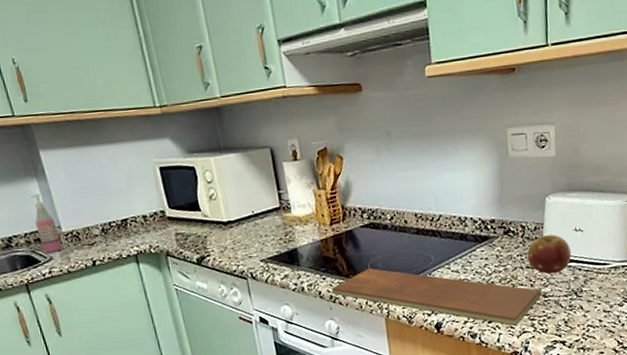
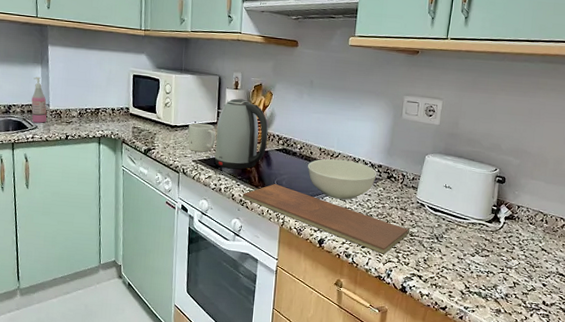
mug: none [245,211,284,249] -> present [188,123,216,152]
kettle: none [280,171,349,262] -> present [214,98,268,170]
bowl: none [404,221,491,272] -> present [308,158,378,200]
fruit: present [527,235,572,274] -> none [403,186,439,219]

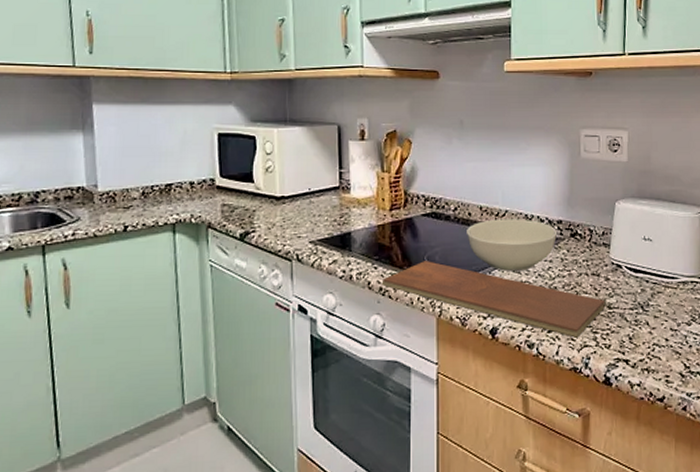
soap dispenser: present [31,76,47,123] -> none [70,148,95,212]
mug: present [188,123,216,152] -> none [300,190,339,229]
kettle: present [214,98,268,170] -> none [339,152,411,247]

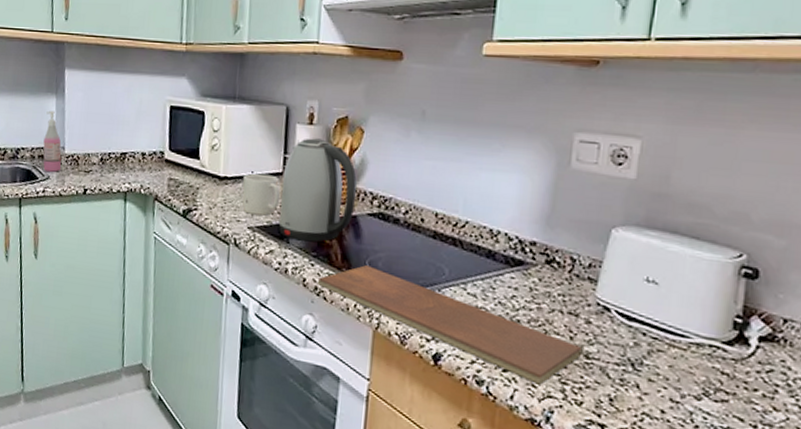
soap dispenser: none [70,148,95,212] -> present [43,110,62,172]
mug: none [300,190,339,229] -> present [242,173,281,216]
kettle: none [339,152,411,247] -> present [278,138,357,242]
bowl: present [467,219,558,272] -> none [416,229,529,295]

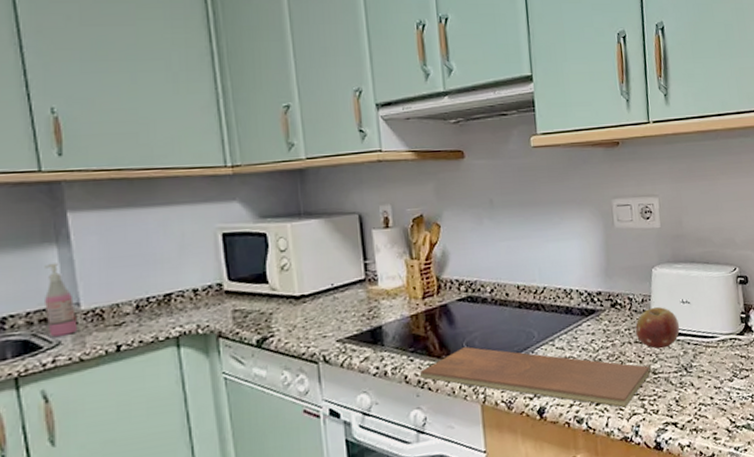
mug: present [242,173,281,216] -> none [322,283,368,327]
kettle: present [278,138,357,242] -> none [366,239,444,341]
fruit: none [572,277,636,331] -> present [635,307,680,349]

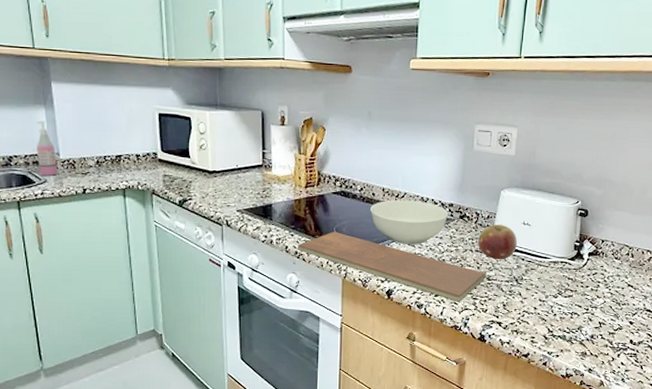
bowl: none [505,294,598,349] -> present [370,200,449,245]

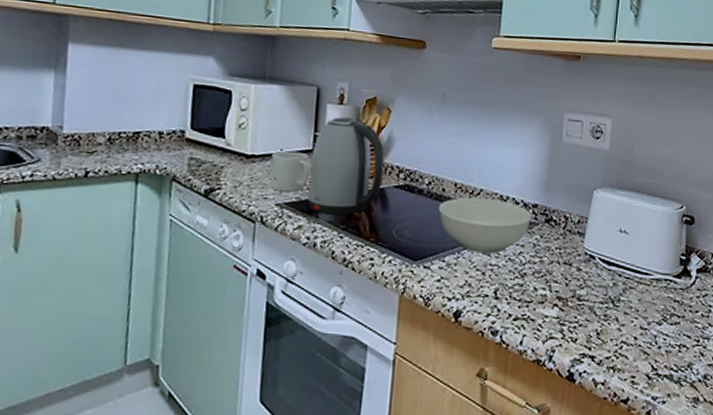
soap dispenser: present [37,120,58,176] -> none [33,86,59,154]
mug: none [229,166,262,200] -> present [270,151,311,192]
kettle: none [262,136,323,218] -> present [307,117,385,215]
chopping board: present [297,232,485,302] -> none [345,234,575,328]
fruit: present [478,225,518,260] -> none [567,231,614,276]

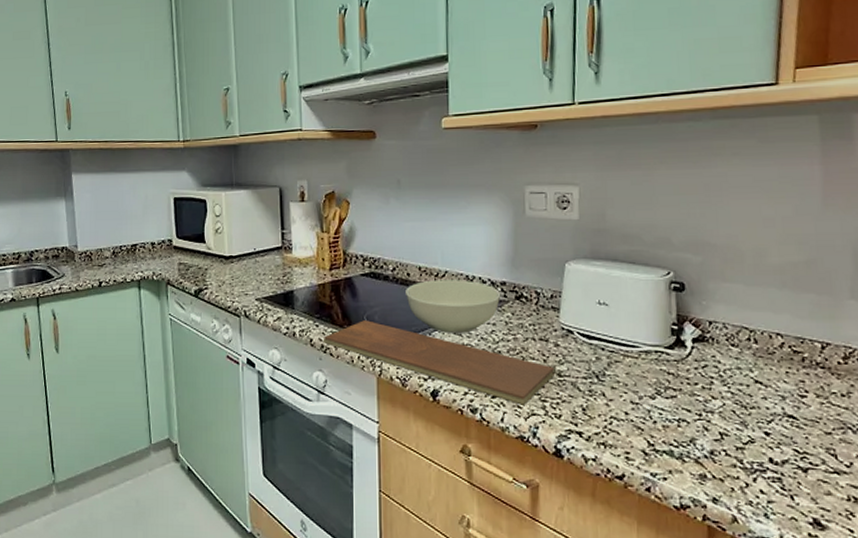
mug: present [270,151,311,192] -> none [246,249,282,287]
kettle: present [307,117,385,215] -> none [282,213,349,305]
chopping board: none [345,234,575,328] -> present [323,320,554,405]

